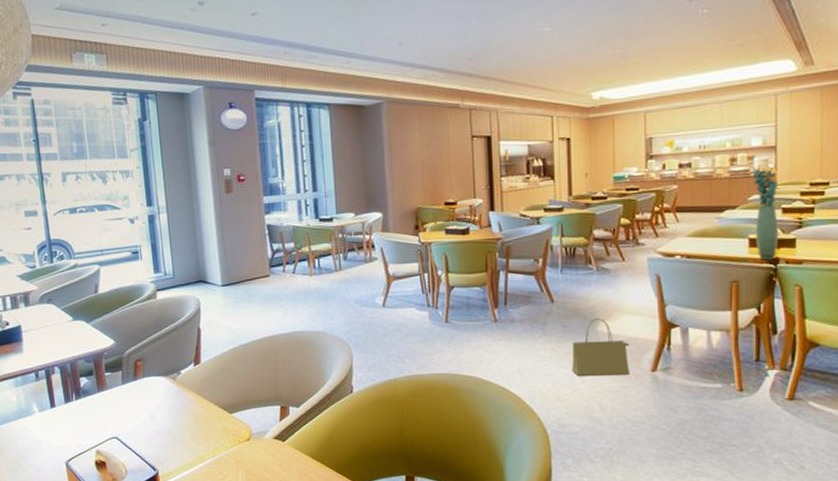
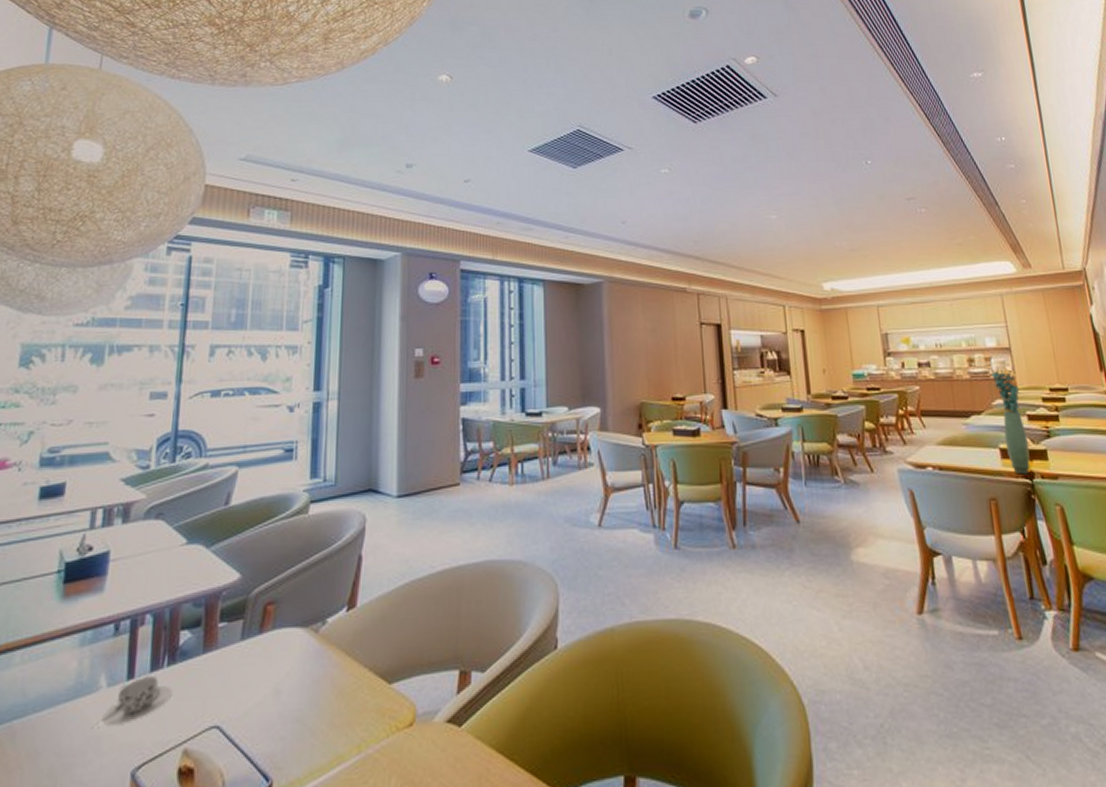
teacup: none [35,405,83,437] -> present [92,675,173,729]
tote bag: present [572,319,630,376] -> none [825,544,894,621]

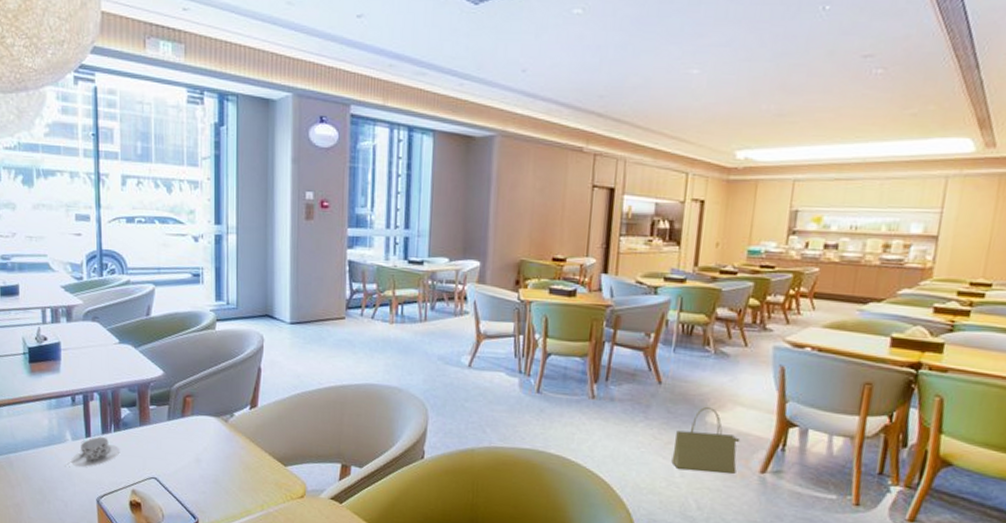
tote bag: none [825,544,894,621] -> present [671,407,740,474]
vase: present [990,368,1030,475] -> none [898,256,935,365]

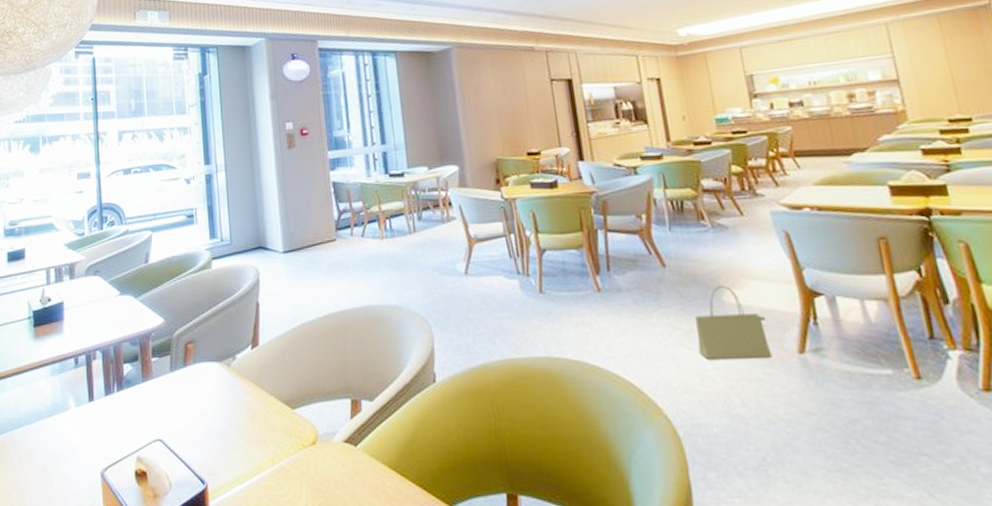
teacup: present [65,436,120,468] -> none [68,398,124,439]

